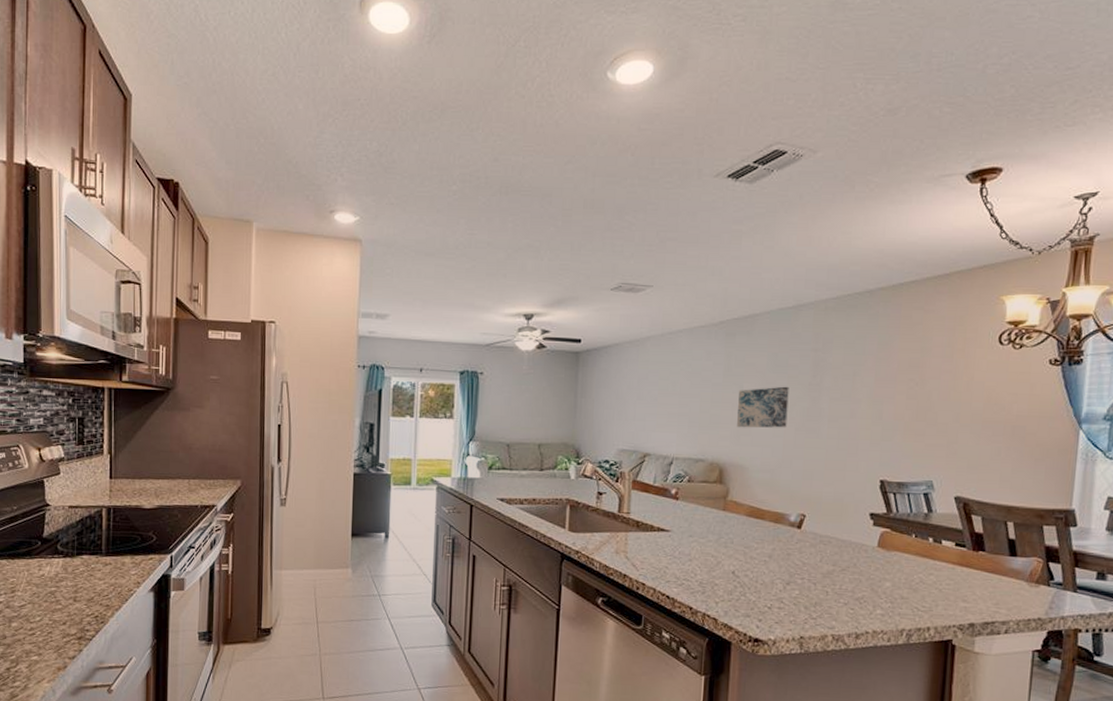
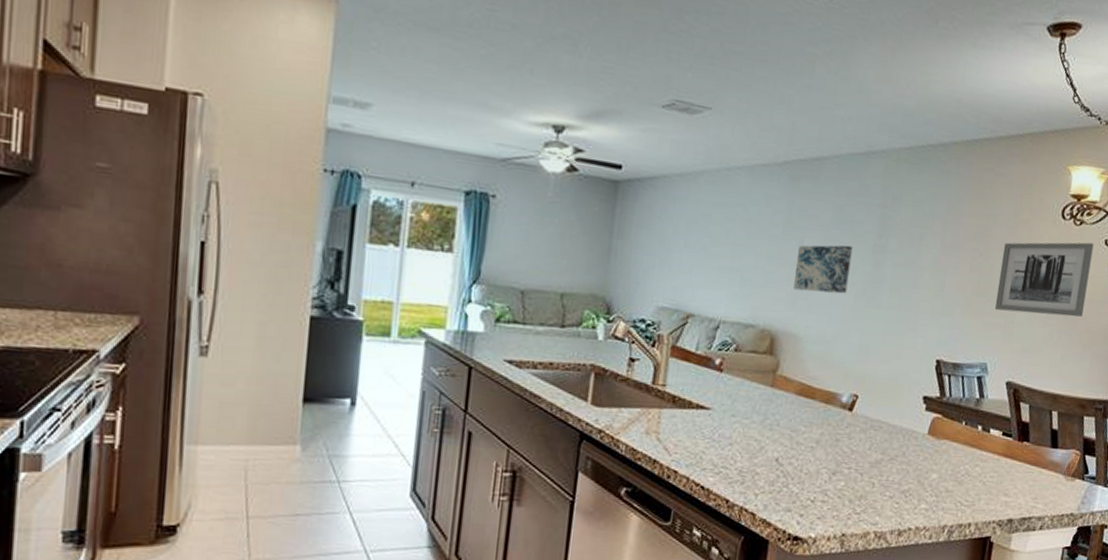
wall art: none [935,364,1037,434] -> present [994,242,1094,317]

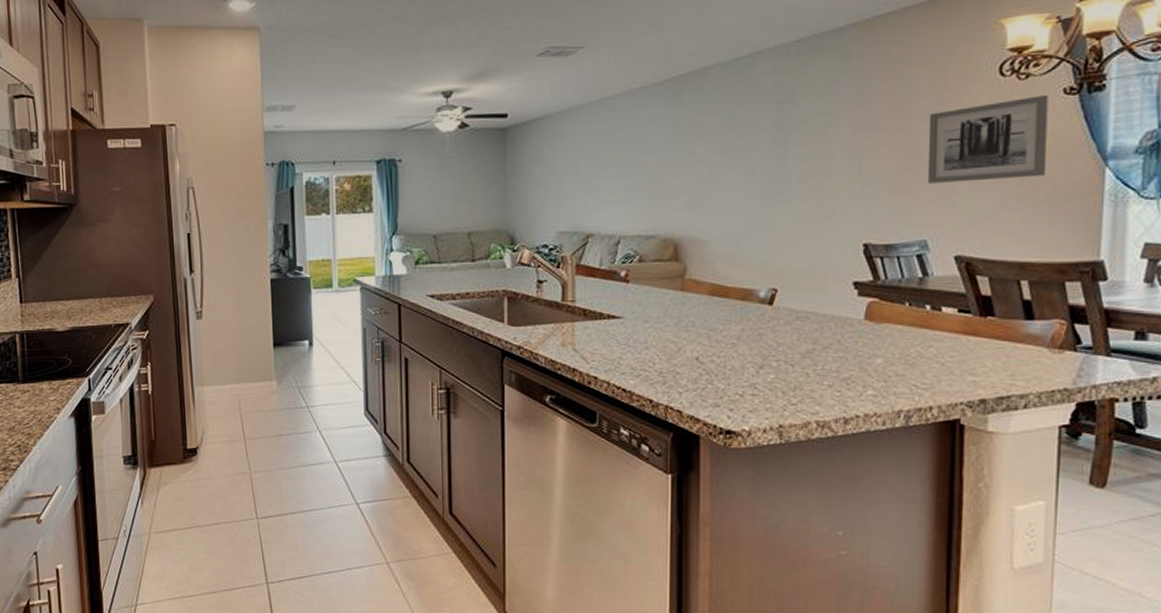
wall art: present [793,245,853,294] -> none [691,146,750,197]

